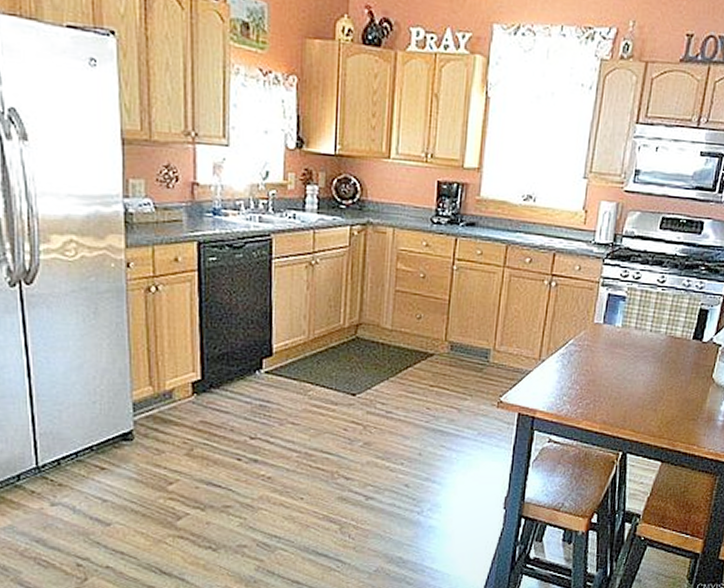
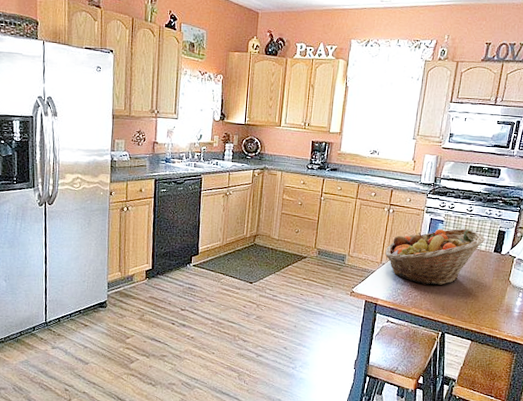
fruit basket: none [546,307,682,388] -> present [385,228,485,285]

